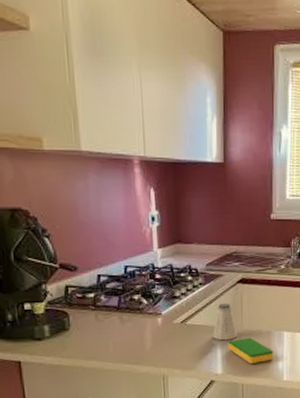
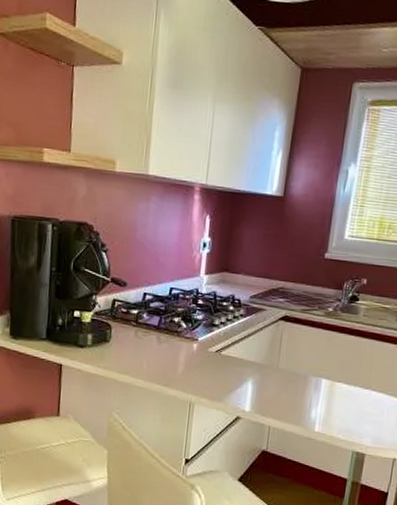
saltshaker: present [213,303,237,341] -> none [246,338,272,378]
dish sponge: present [228,338,274,364] -> none [260,378,309,407]

